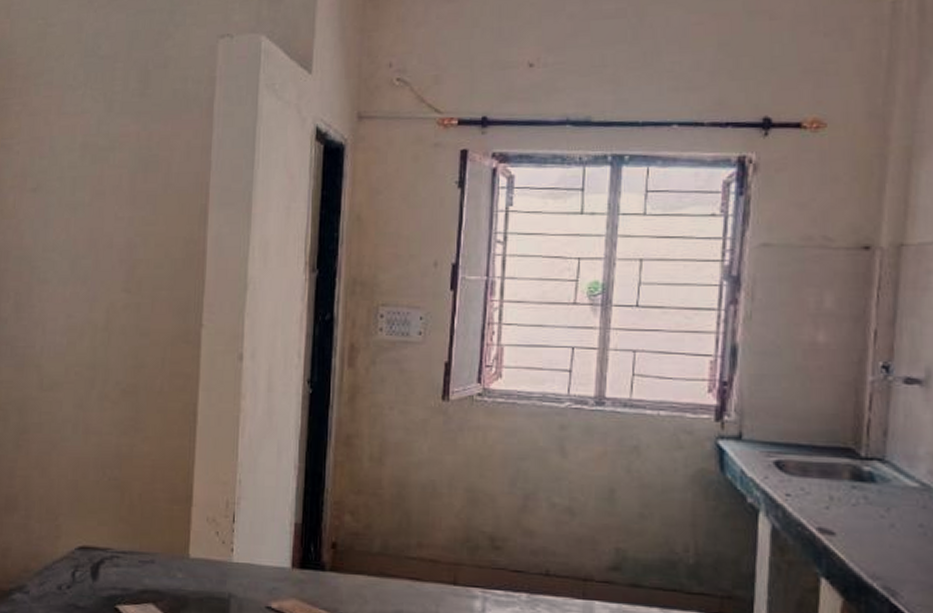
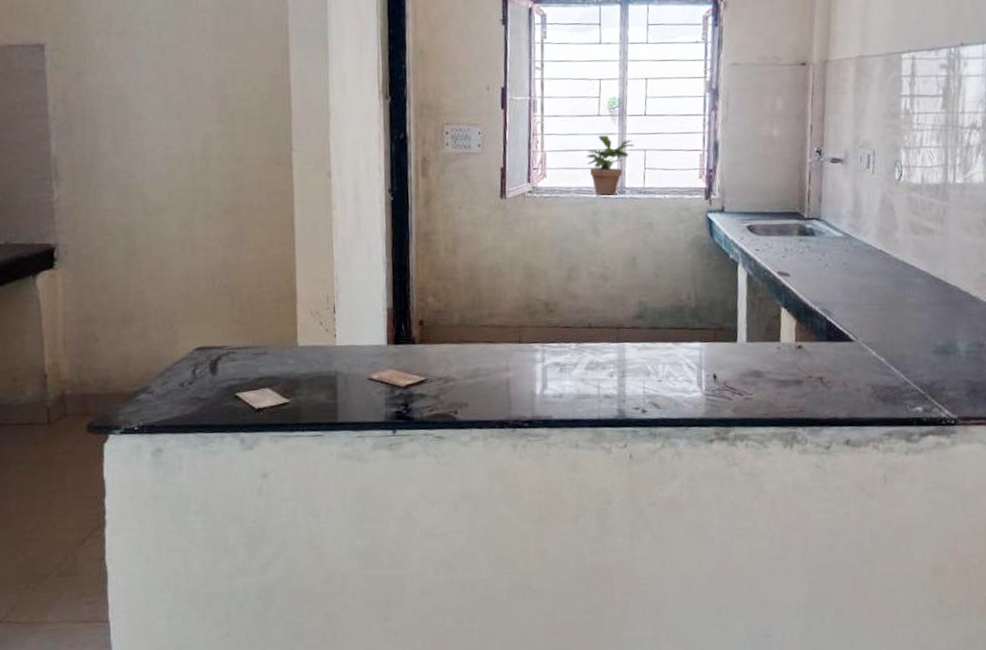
potted plant: none [555,330,621,406] -> present [586,135,635,196]

